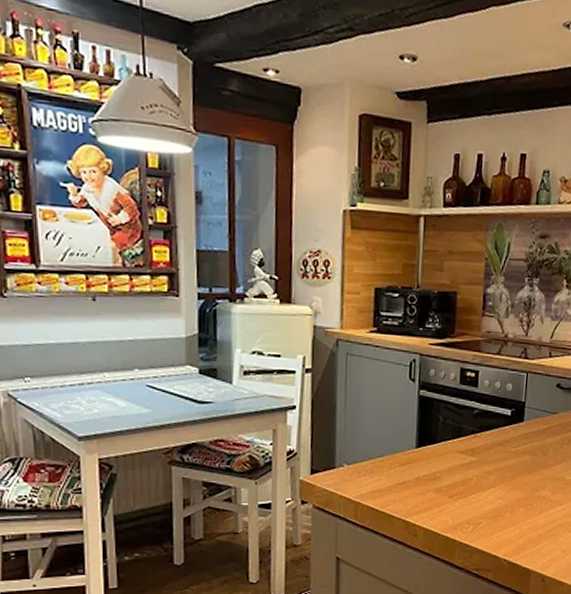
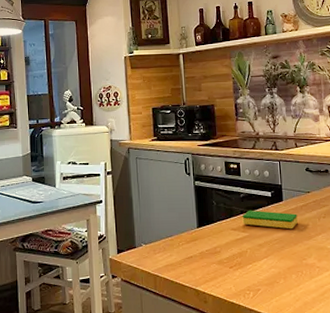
dish sponge: none [472,430,538,456] -> present [242,210,298,230]

